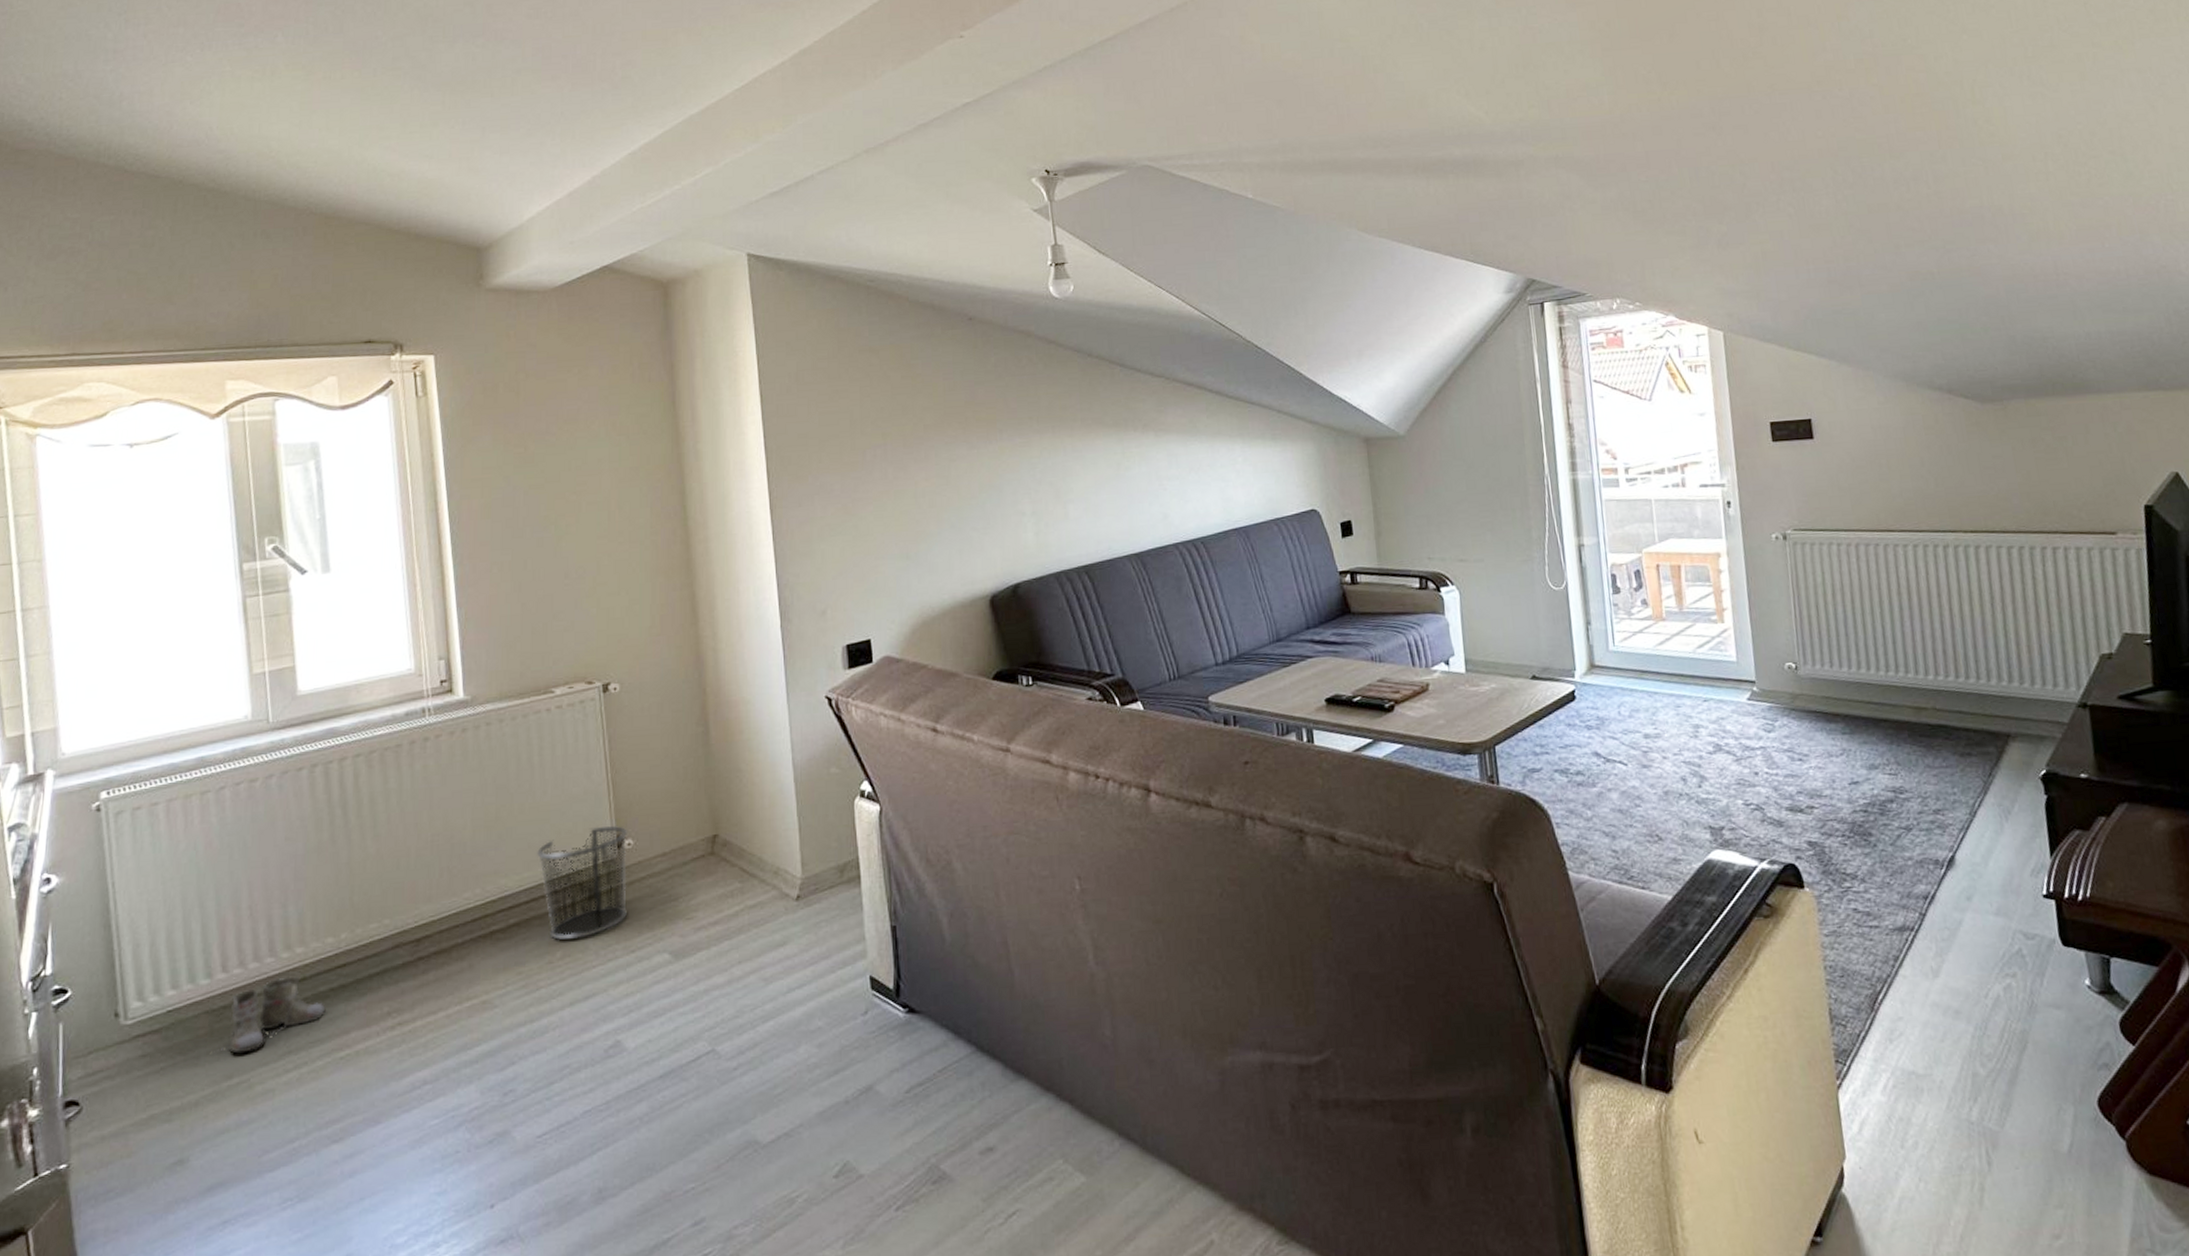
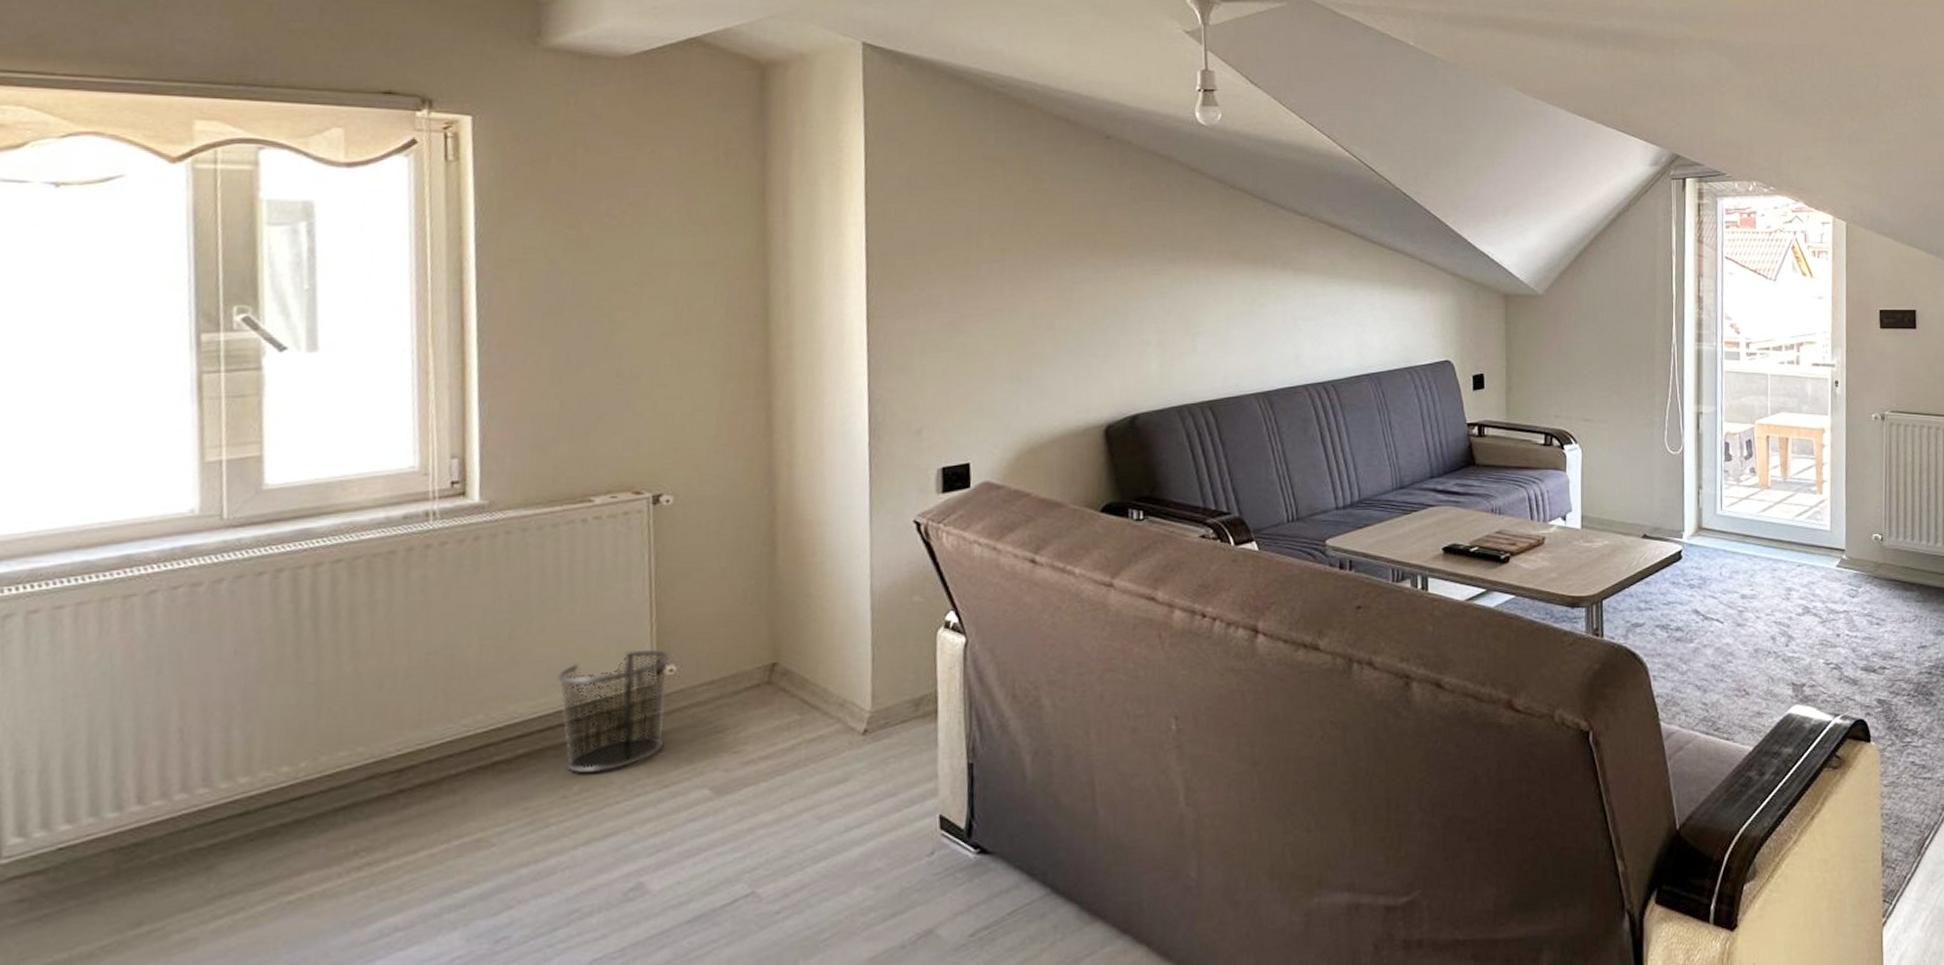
boots: present [214,976,326,1054] -> none [118,809,273,898]

